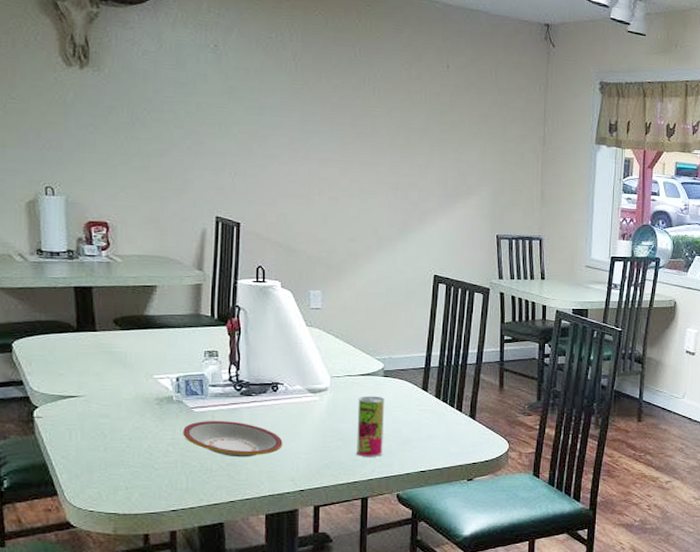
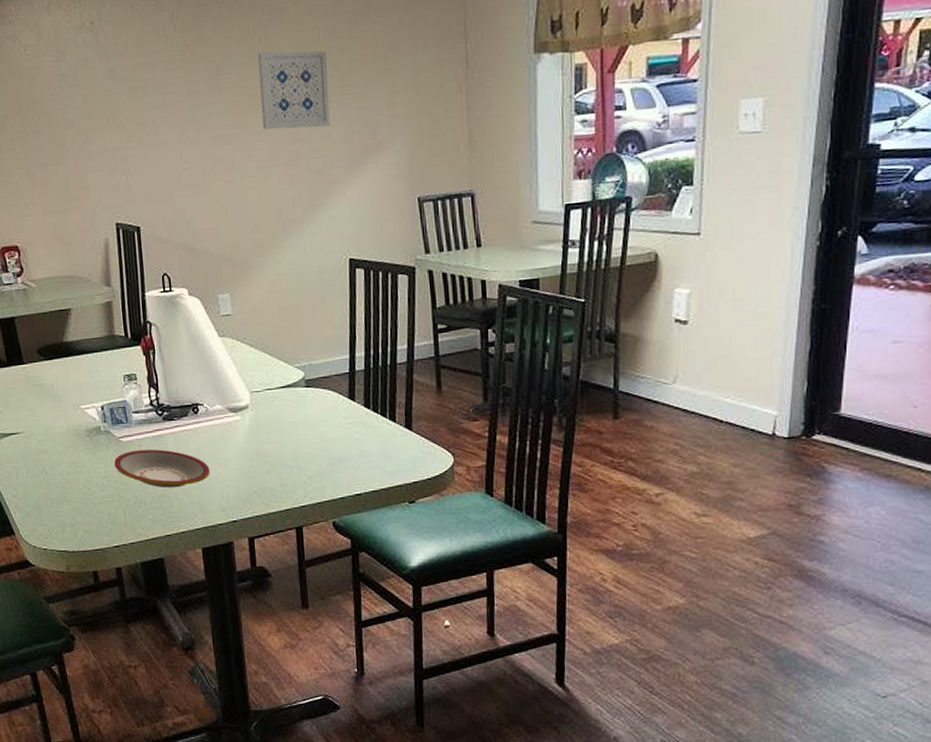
beverage can: present [356,396,385,457] -> none [281,410,313,481]
wall art: none [368,100,430,168] -> present [257,50,331,130]

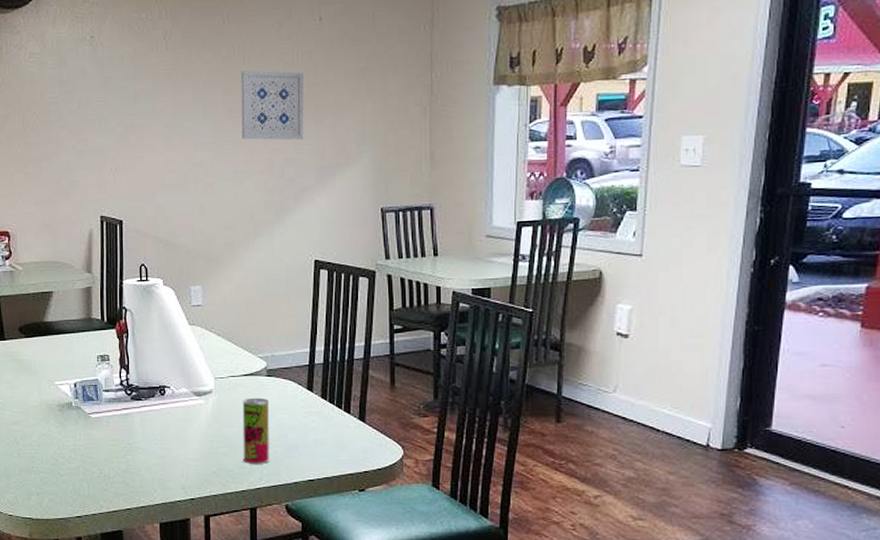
plate: present [114,449,210,488] -> none [83,426,172,464]
beverage can: none [281,410,313,481] -> present [242,397,270,464]

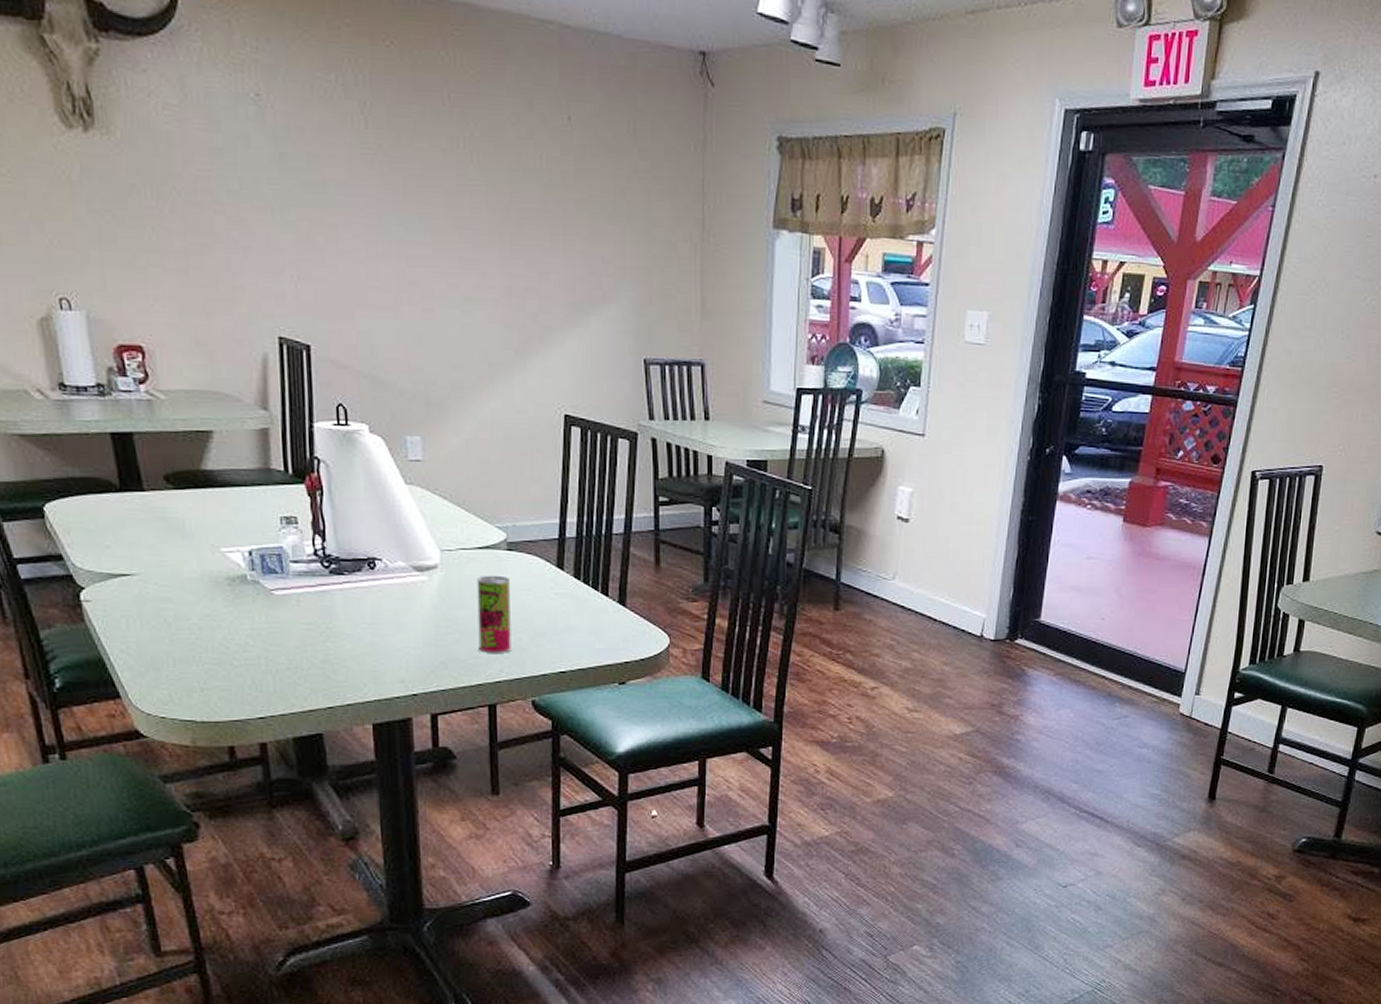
wall art: present [241,70,304,140] -> none [467,170,550,266]

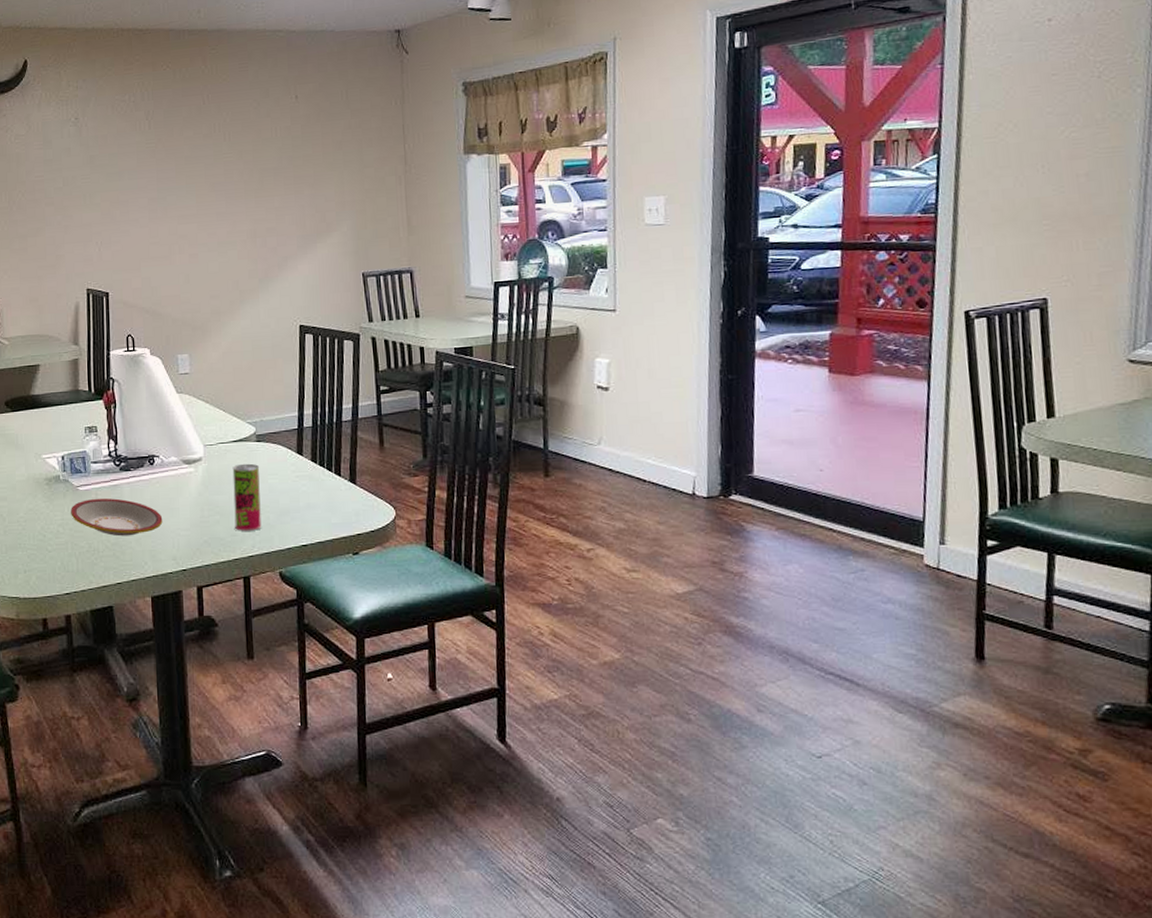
plate: none [263,605,387,653] -> present [71,498,163,537]

